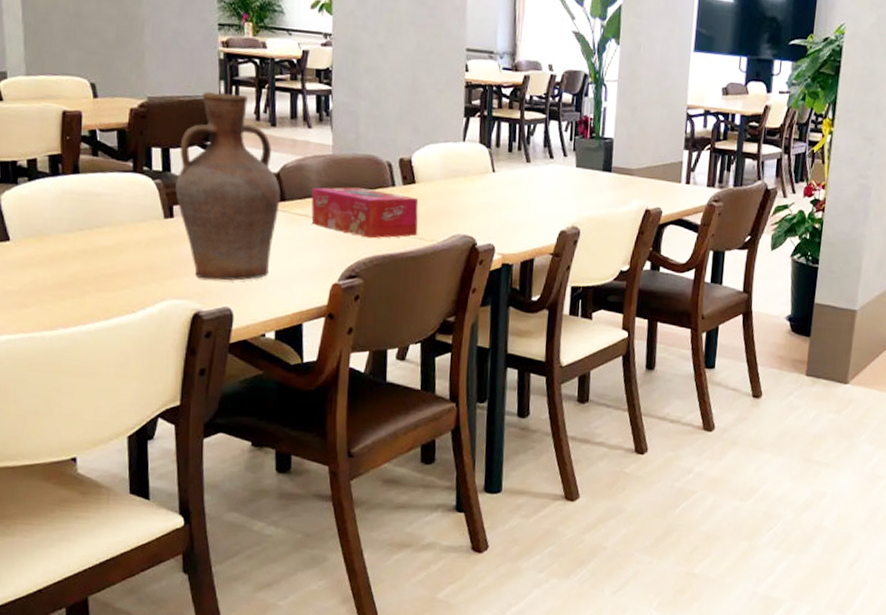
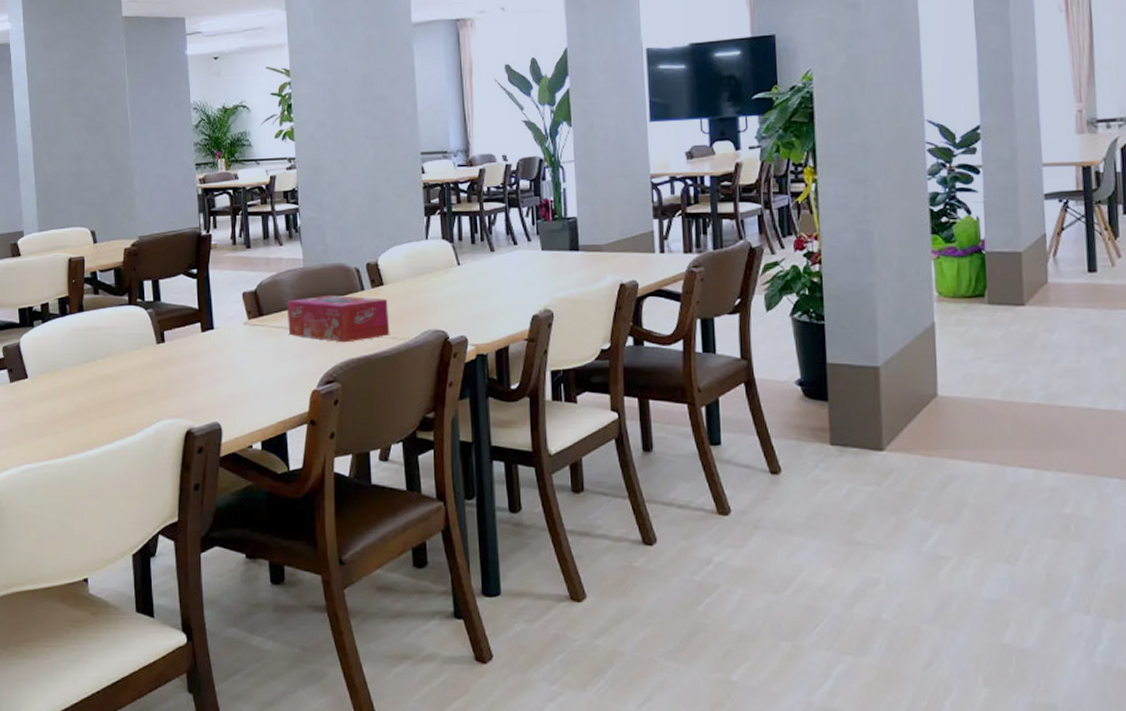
vase: present [175,92,281,281] -> none [165,224,258,397]

